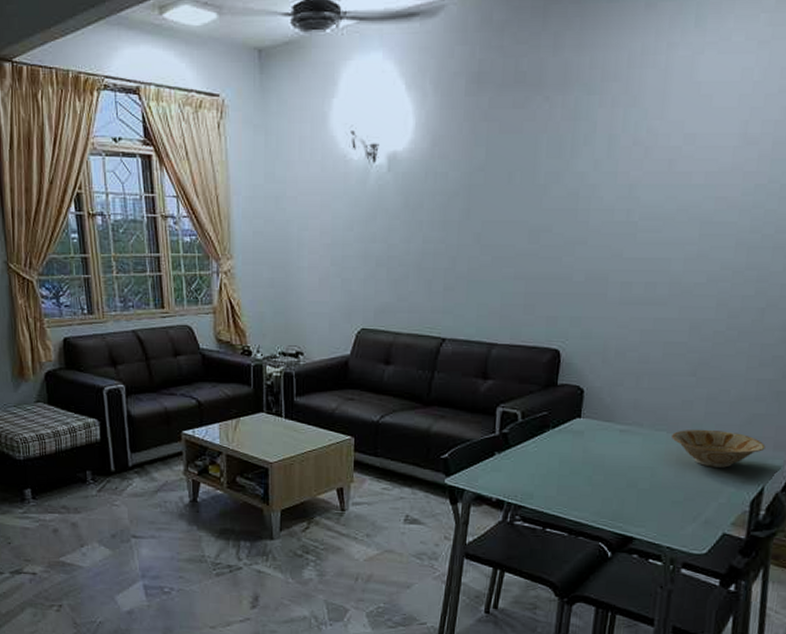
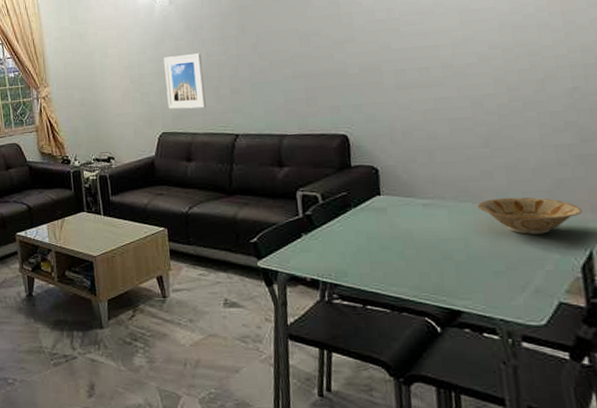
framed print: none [371,238,417,304] -> present [164,53,206,109]

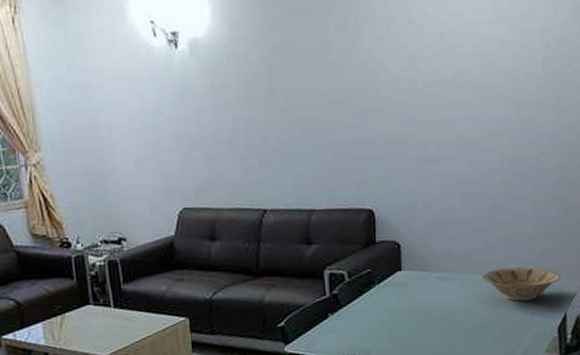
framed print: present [164,53,206,109] -> none [184,117,232,181]

